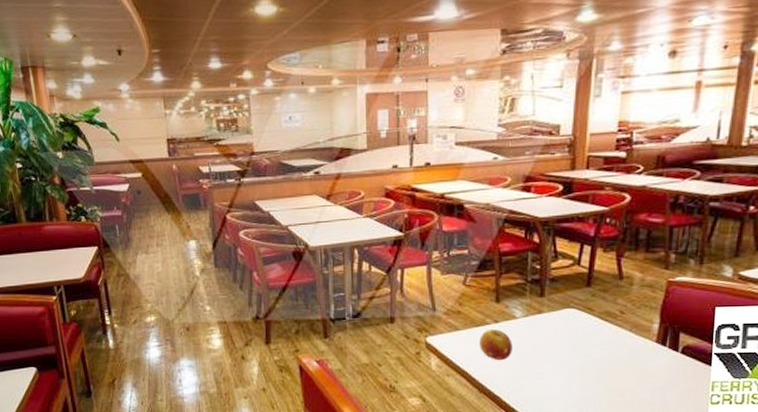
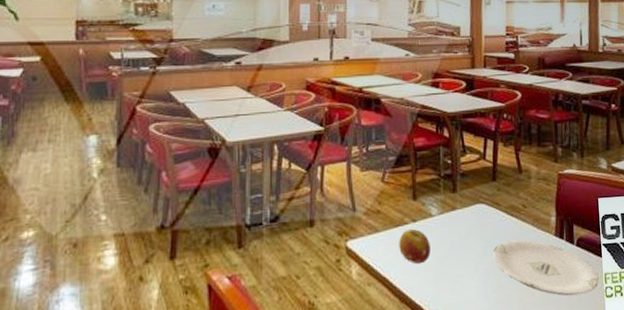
plate: none [580,344,705,400] -> present [492,239,599,296]

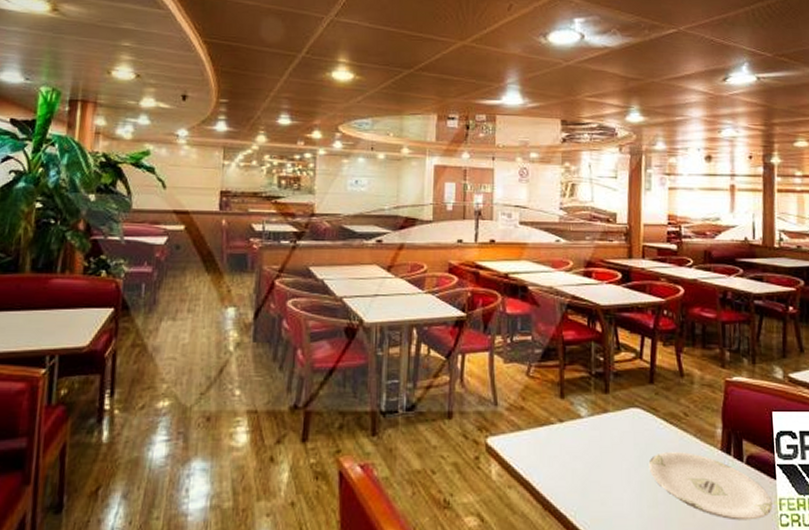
fruit: present [399,229,431,264] -> none [544,431,578,470]

